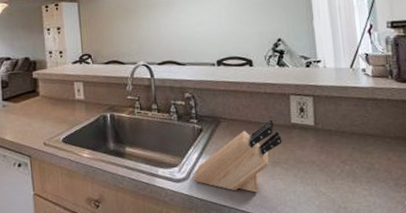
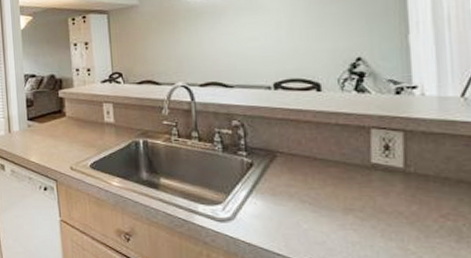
knife block: present [193,118,282,193] -> none [240,156,358,243]

